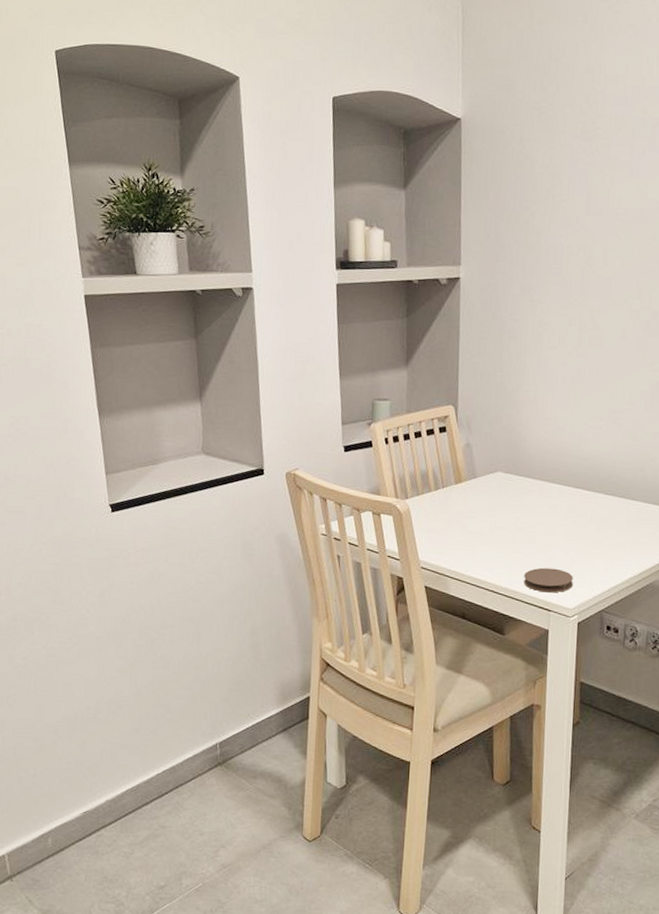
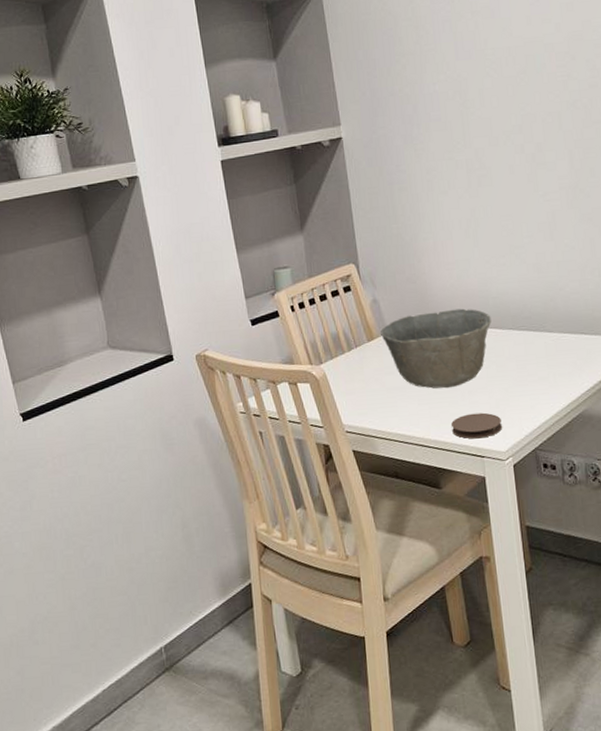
bowl: none [469,464,579,540] -> present [380,308,492,389]

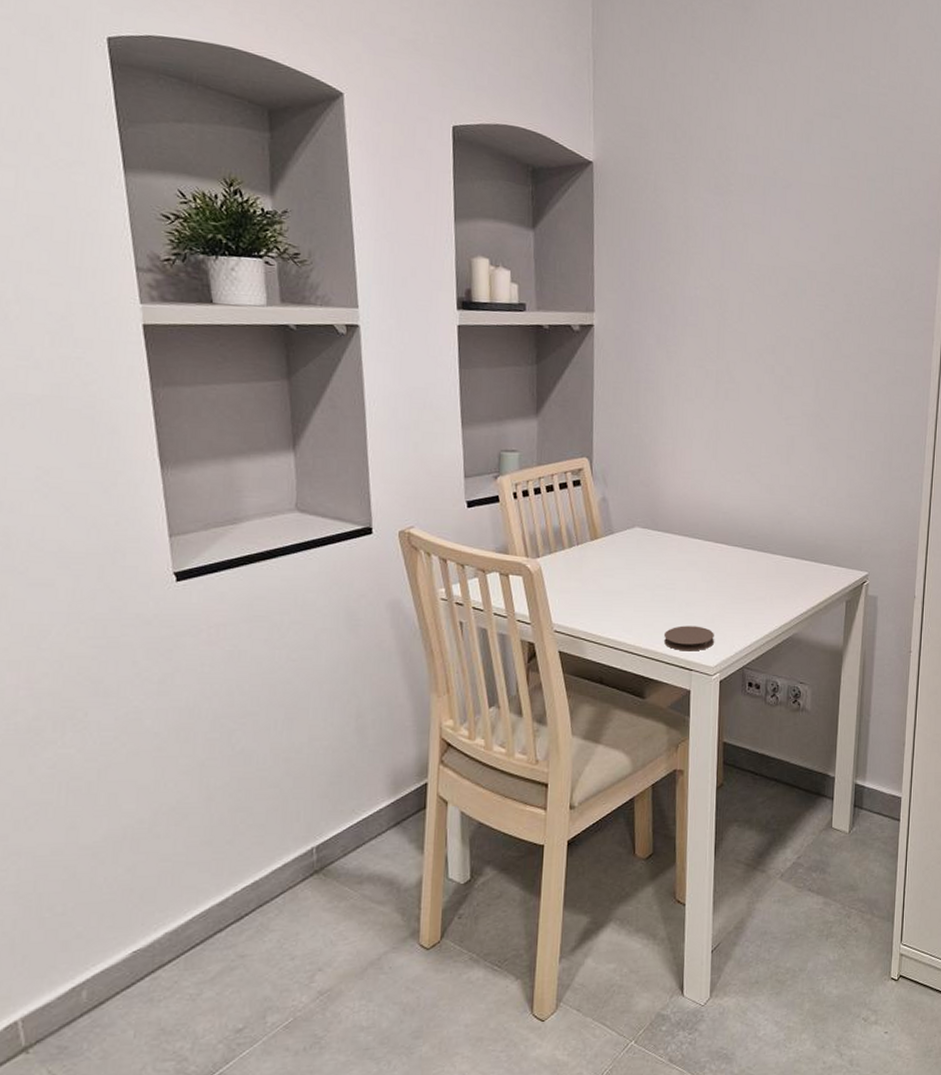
bowl: present [380,308,492,389] -> none [605,518,719,598]

